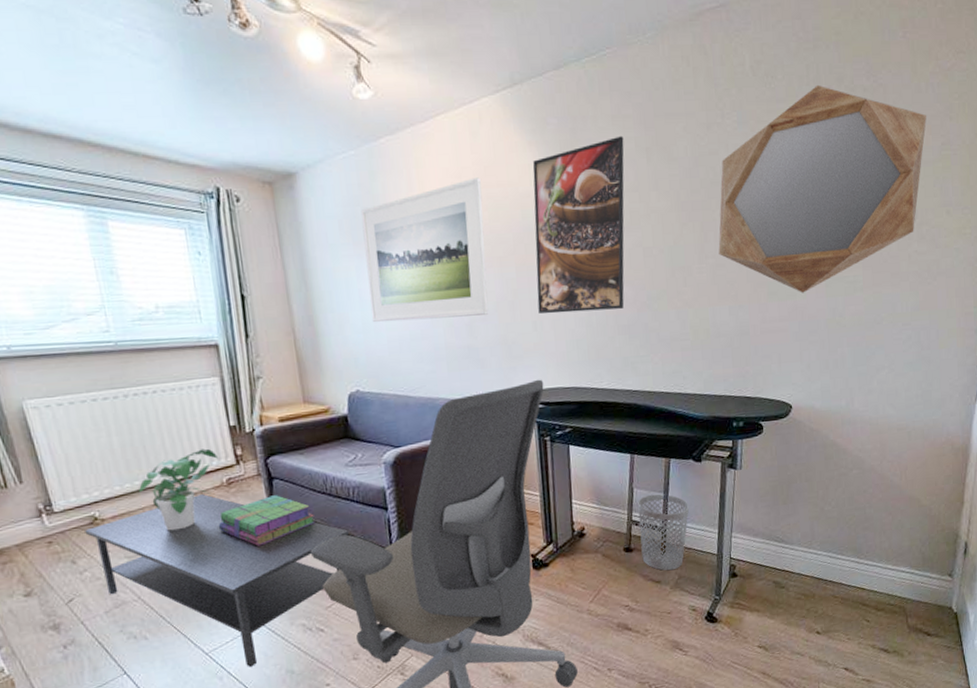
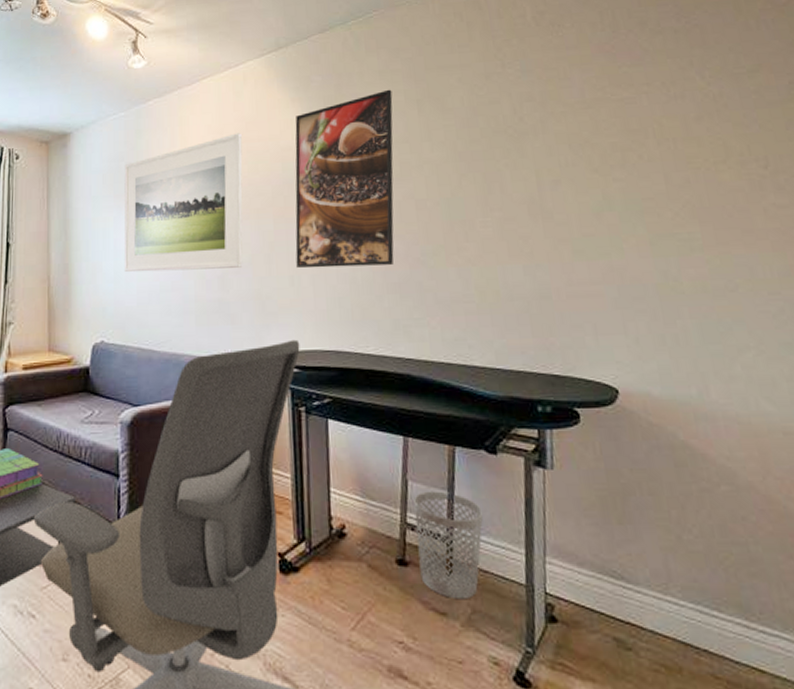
home mirror: present [718,84,927,293] -> none [504,29,767,252]

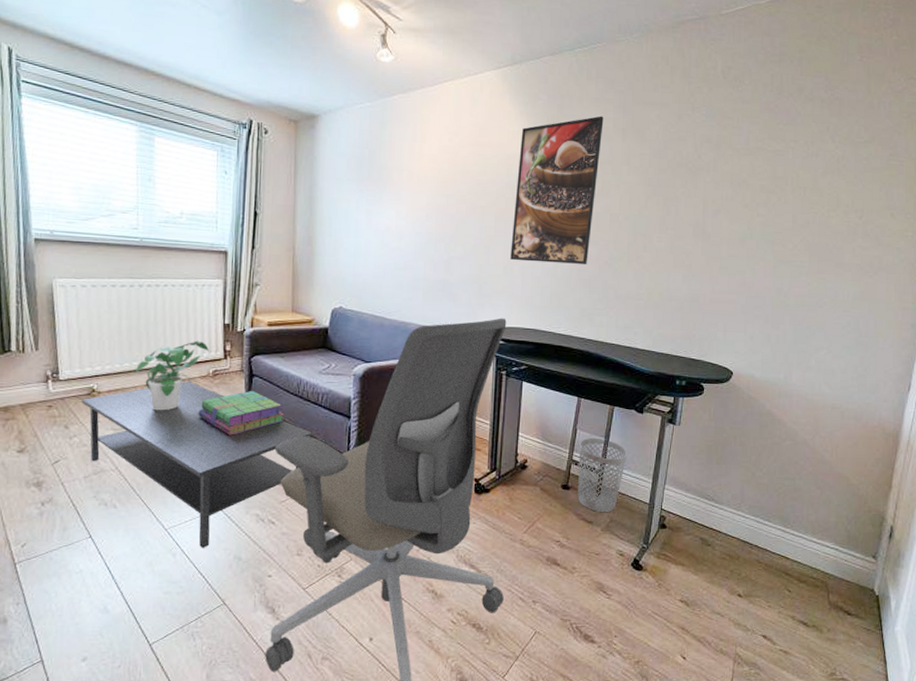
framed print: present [124,133,243,272] -> none [364,136,475,255]

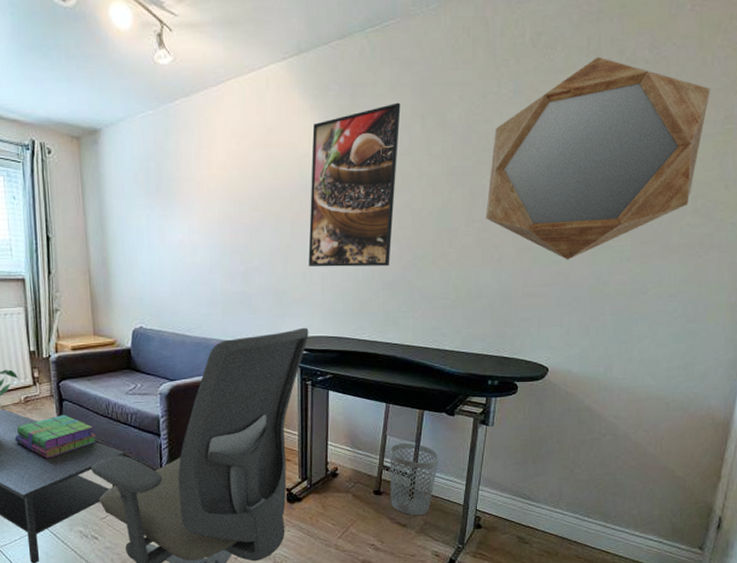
home mirror: none [678,92,877,271] -> present [486,56,710,260]

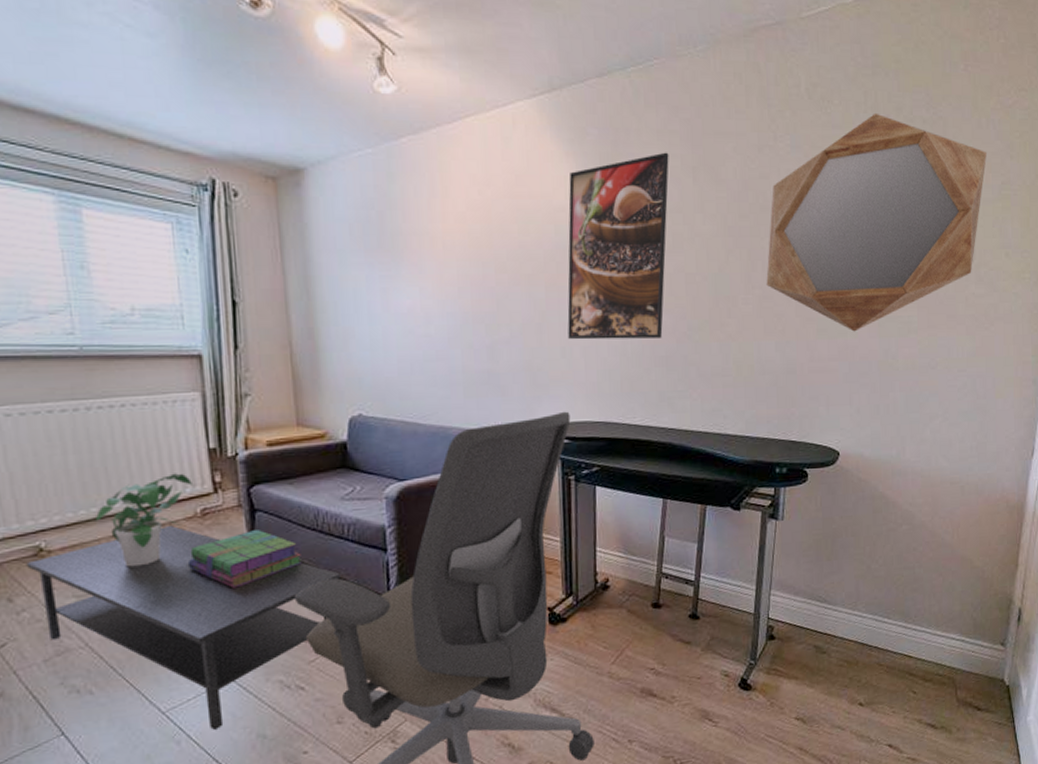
wastebasket: present [390,442,440,515] -> none [669,544,726,630]

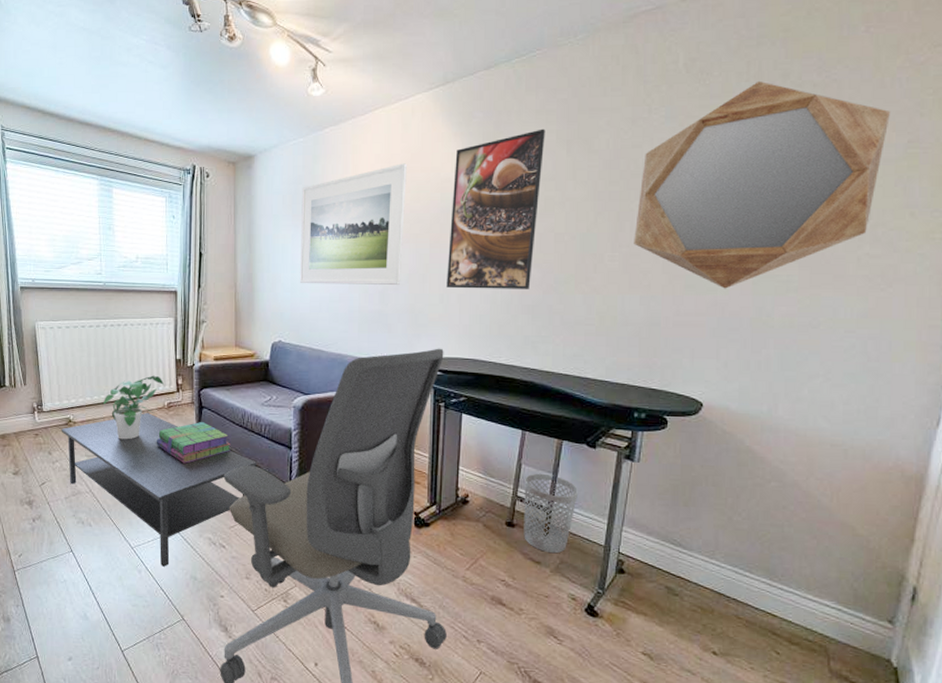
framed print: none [375,187,513,340] -> present [300,163,407,285]
wastebasket: none [669,544,726,630] -> present [524,473,579,553]

